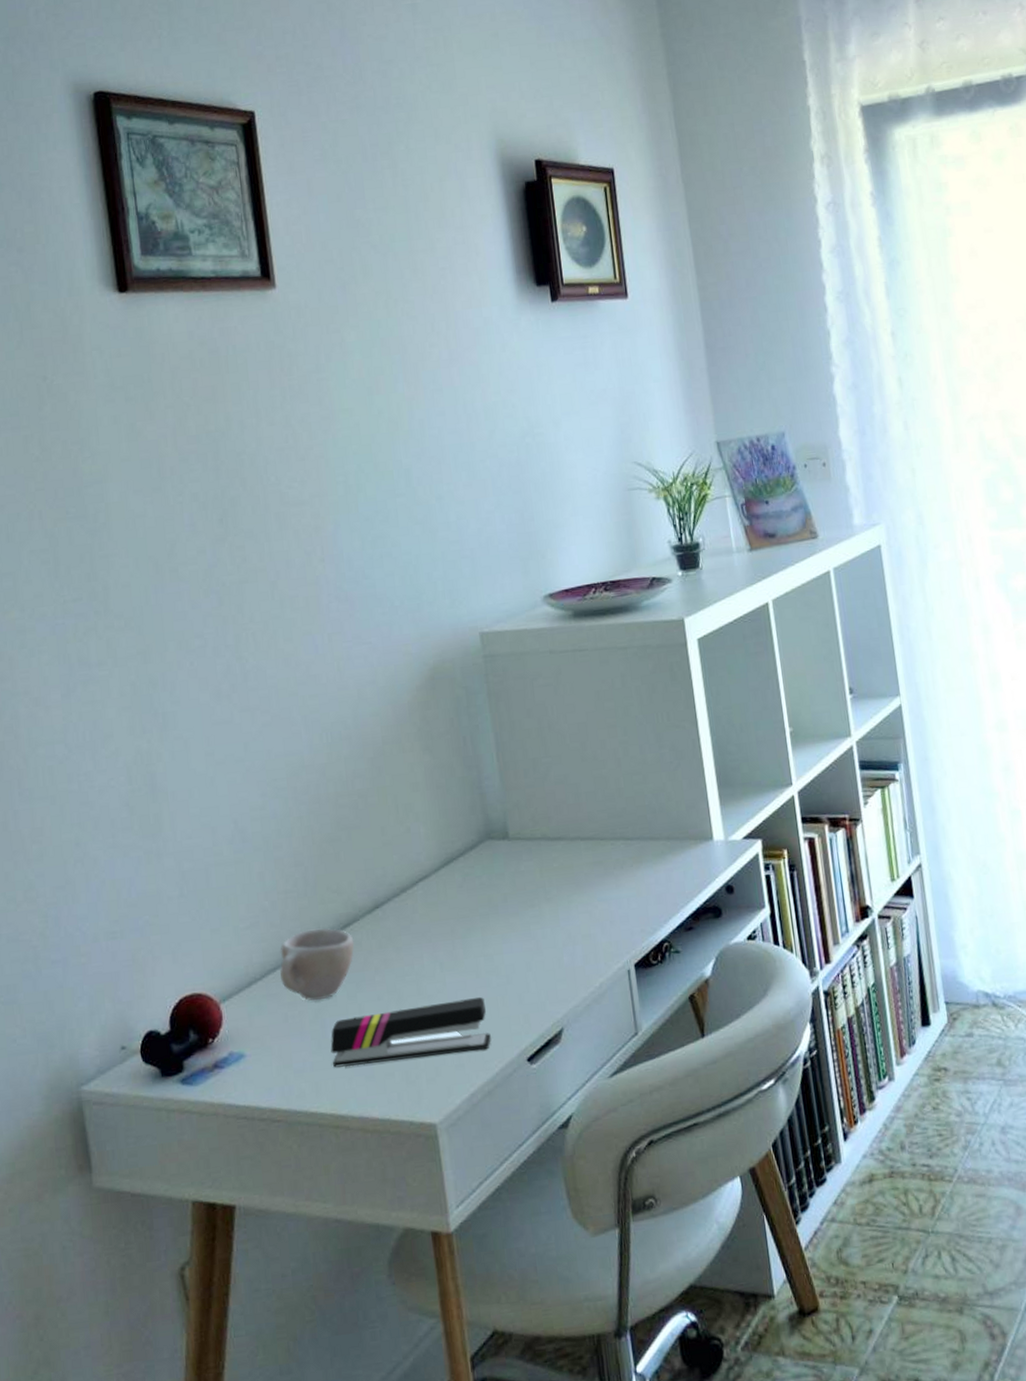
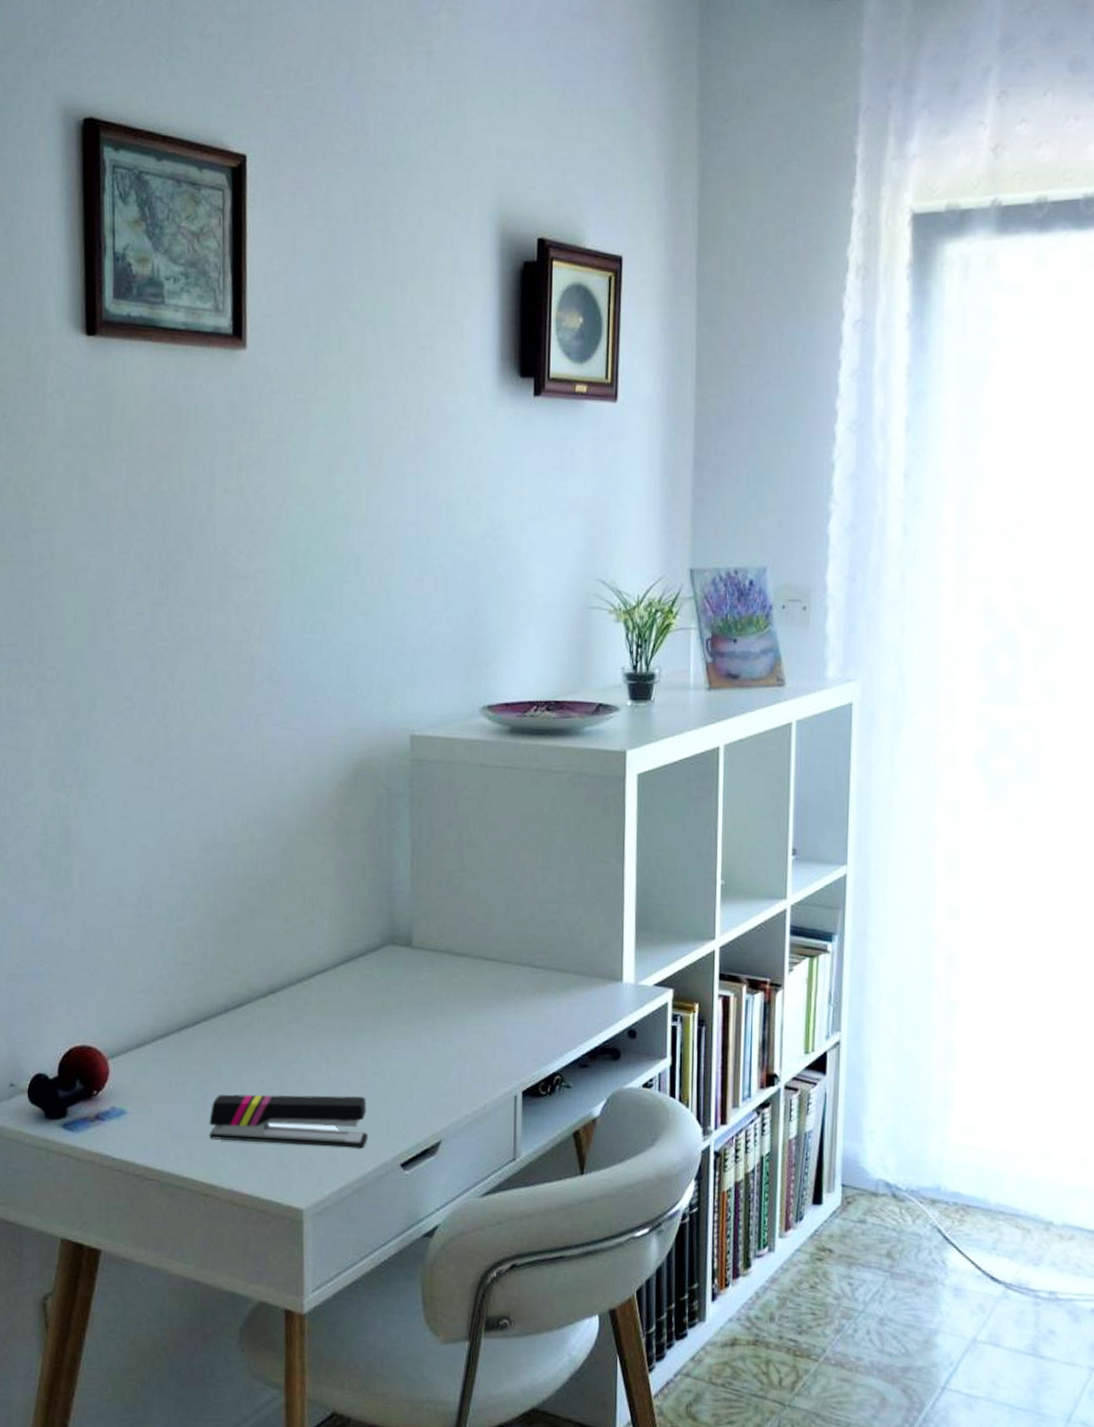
cup: present [280,928,354,1001] -> none [169,1003,245,1073]

